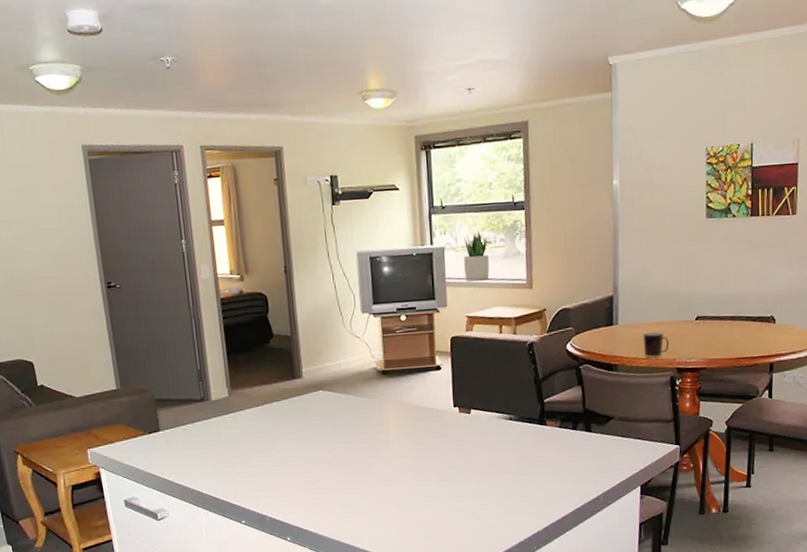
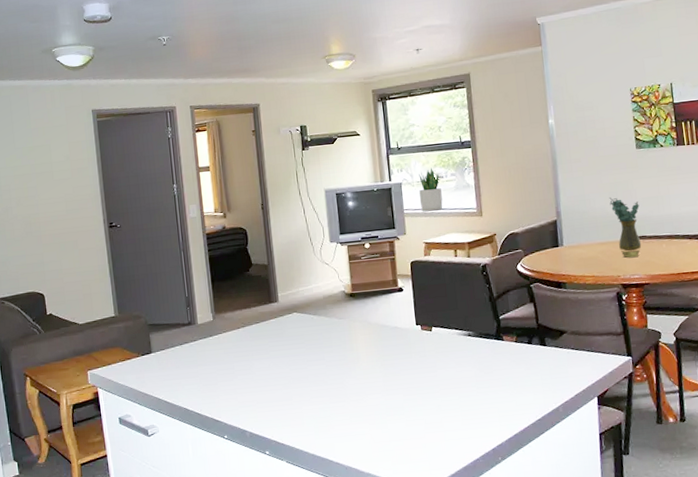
mug: present [643,332,670,358] -> none [587,251,613,276]
vase: none [672,272,703,340] -> present [609,197,642,258]

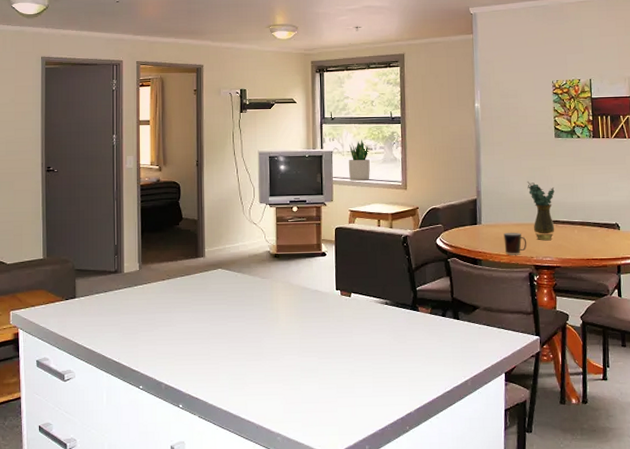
mug: none [587,251,613,276] -> present [504,232,527,255]

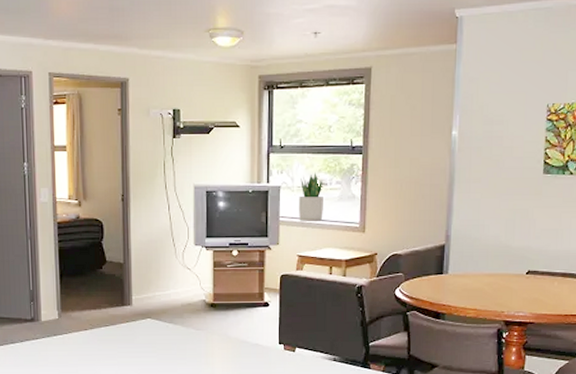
mug: present [504,232,527,255] -> none [472,283,499,309]
vase: present [527,182,555,241] -> none [505,225,537,294]

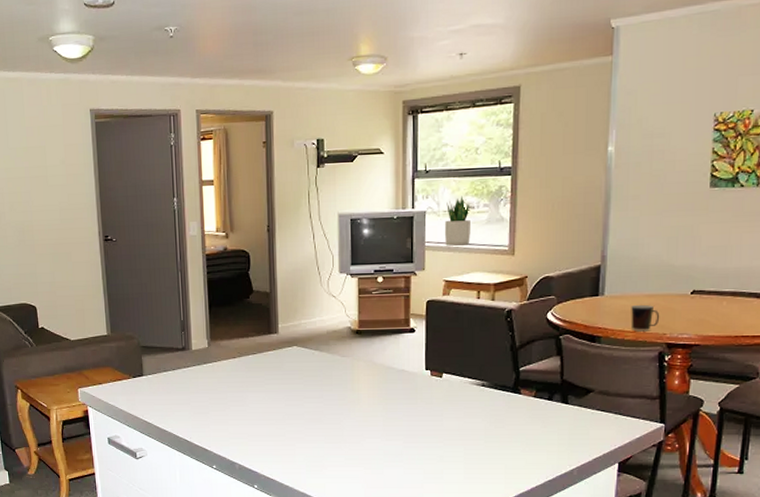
mug: none [472,283,499,309] -> present [630,304,660,332]

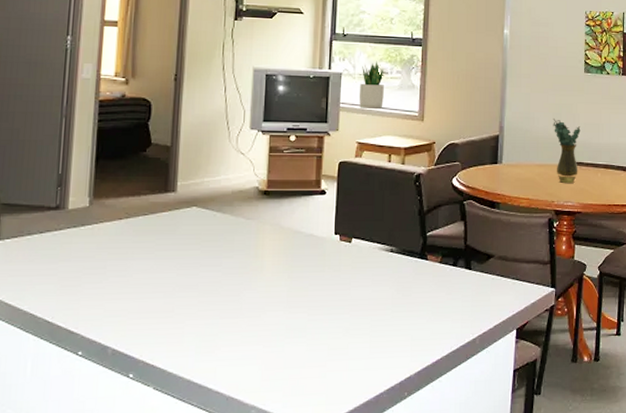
mug: present [630,304,660,332] -> none [525,173,549,199]
vase: none [667,243,703,315] -> present [553,119,581,184]

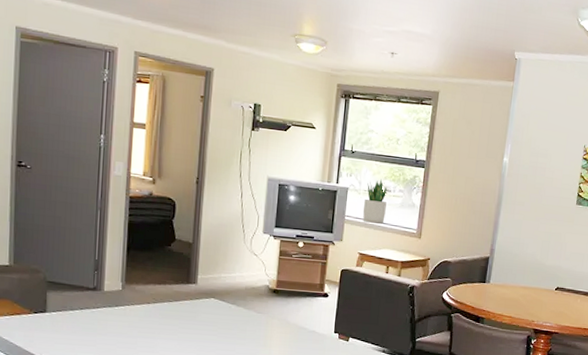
vase: present [553,119,581,184] -> none [539,246,567,307]

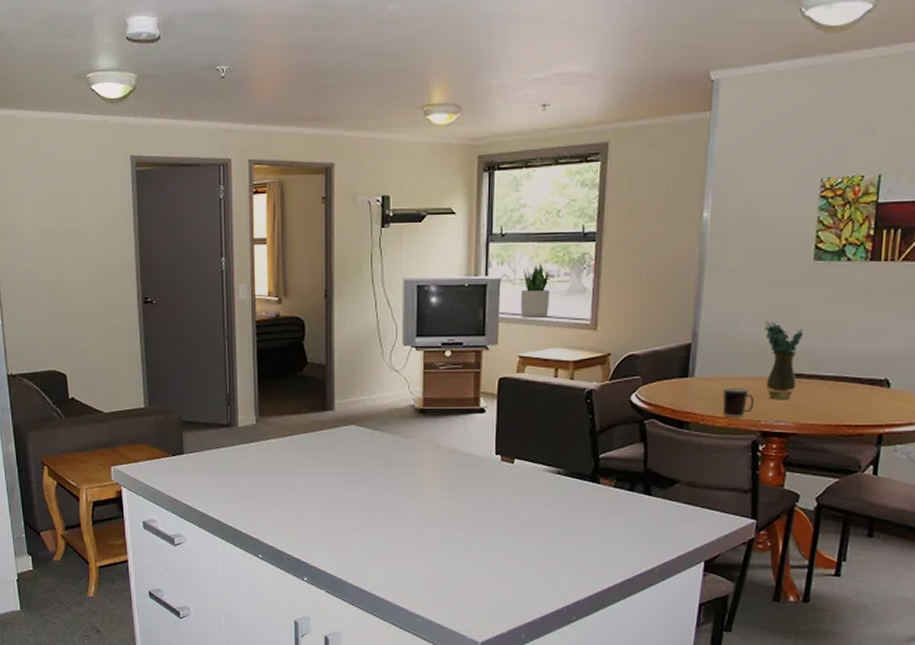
mug: none [508,294,531,318] -> present [722,387,755,418]
vase: none [539,246,567,307] -> present [764,321,804,400]

